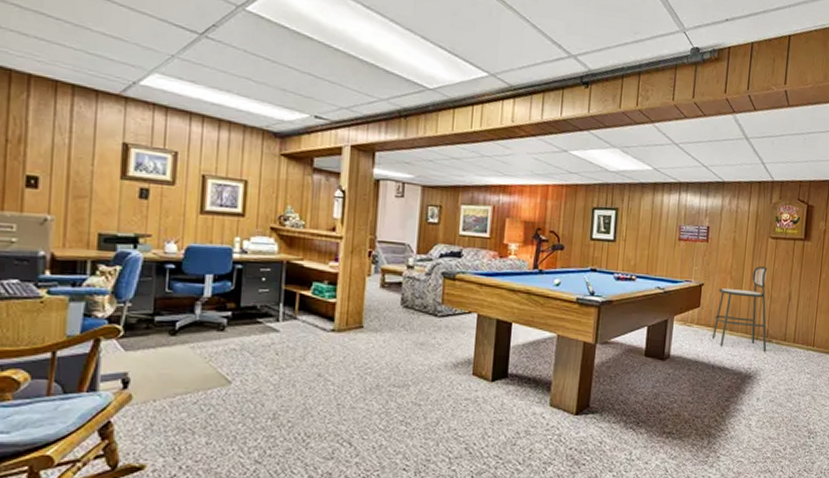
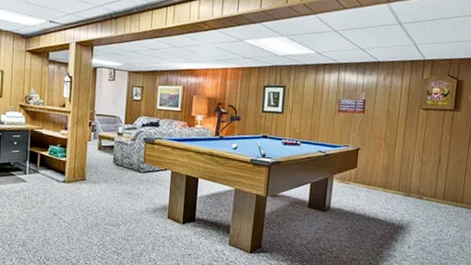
bar stool: present [711,265,767,352] -> none [367,133,418,207]

